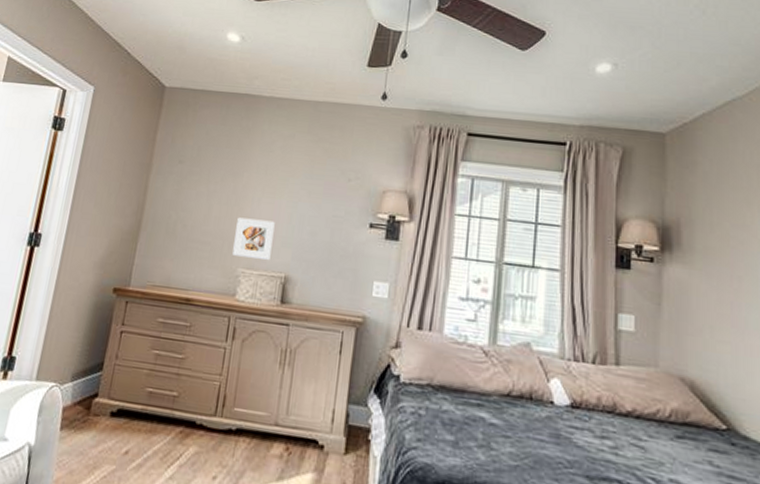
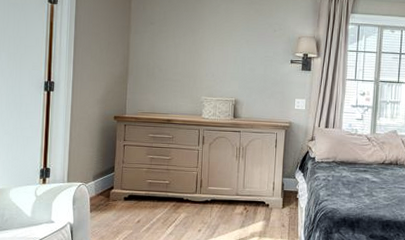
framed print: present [232,217,275,260] -> none [197,61,225,89]

